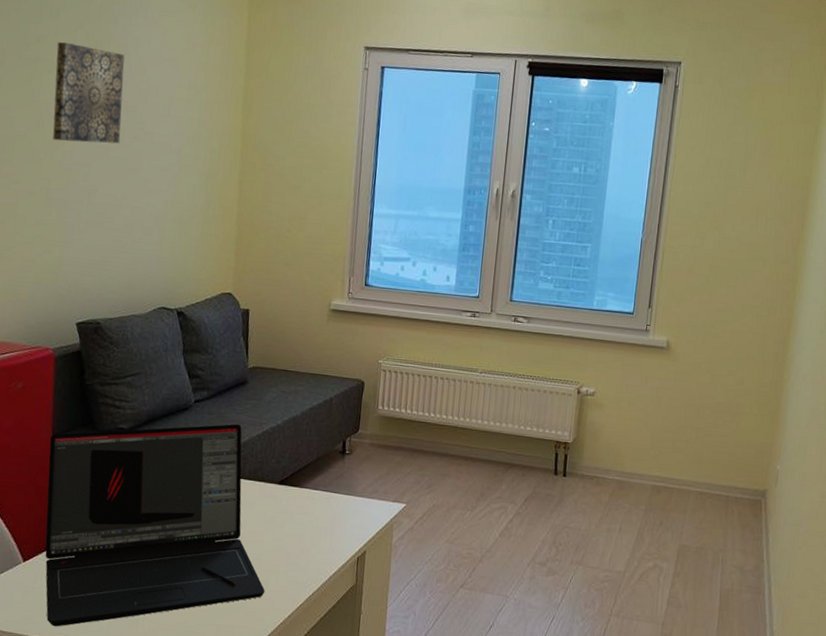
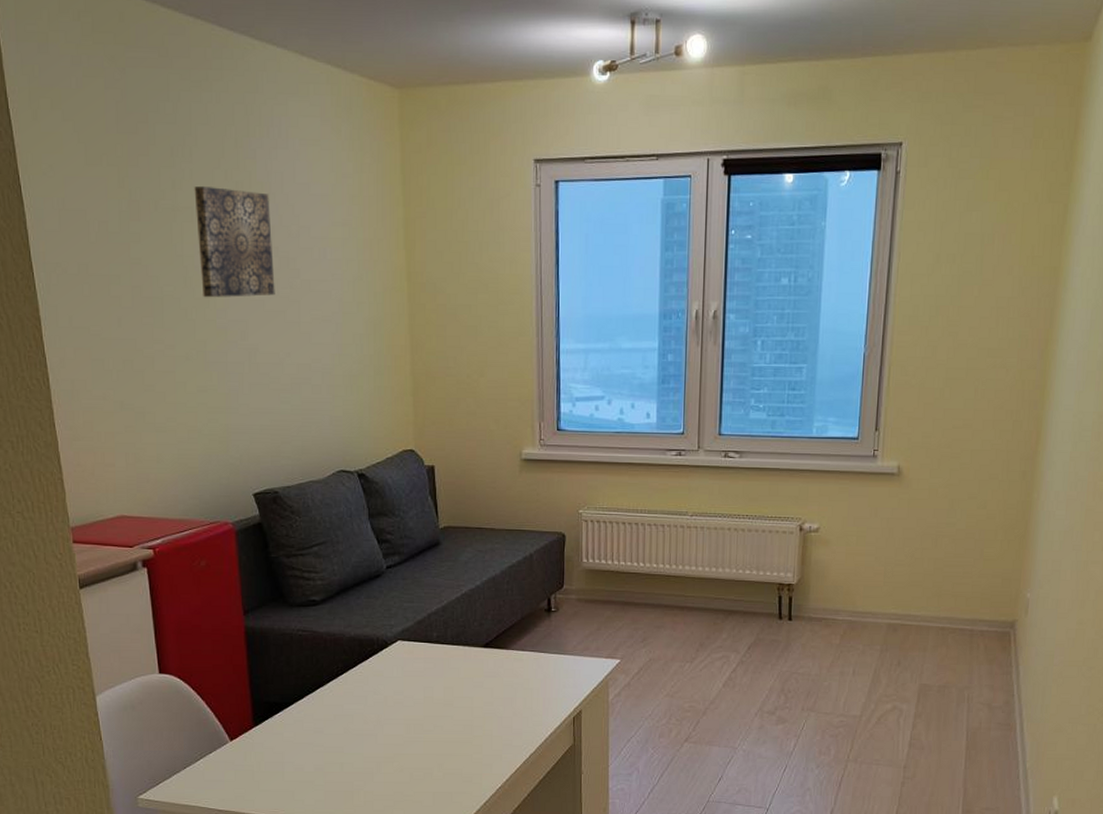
laptop: present [45,423,265,627] -> none [242,588,480,803]

